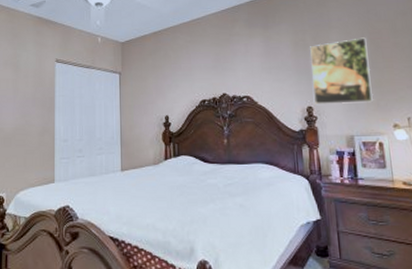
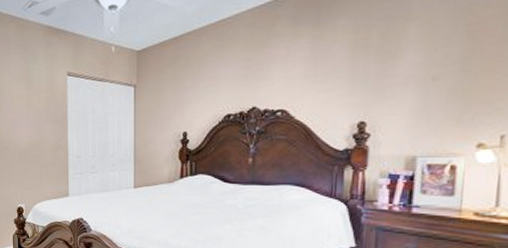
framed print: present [310,37,374,105] -> none [368,30,461,120]

